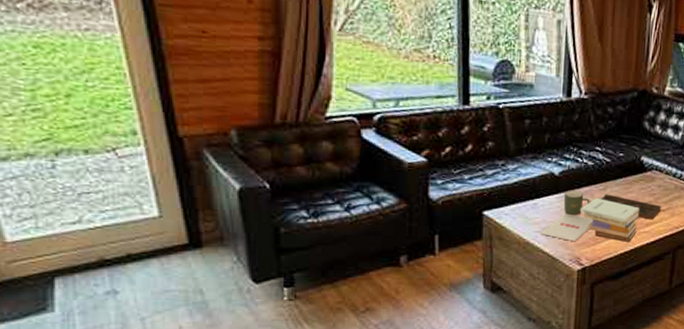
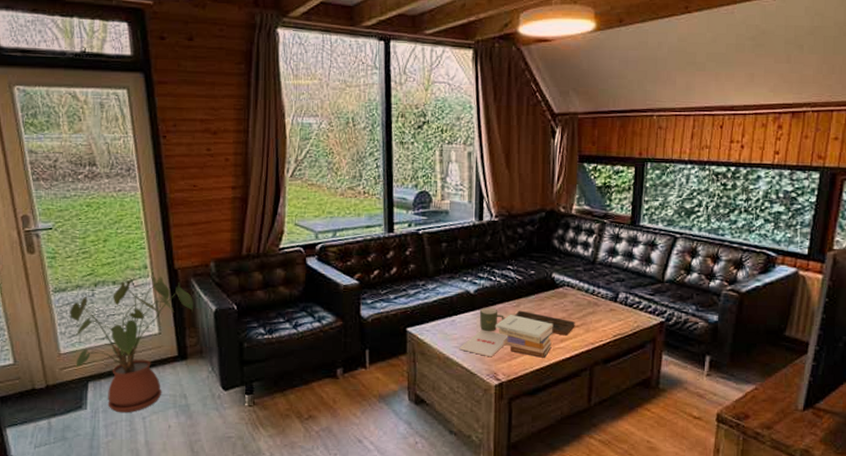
house plant: none [17,145,209,314] -> present [70,276,194,413]

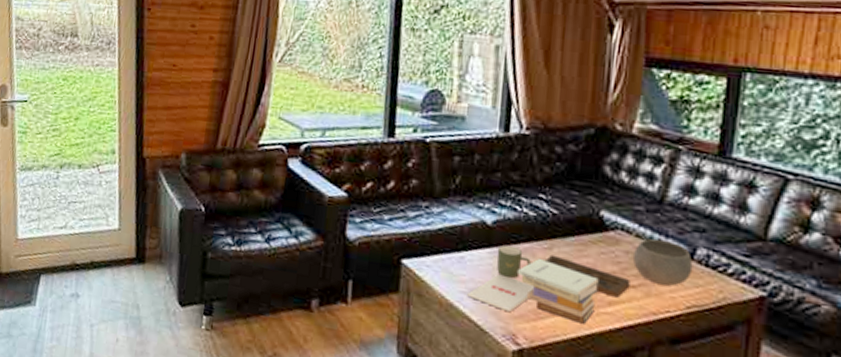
house plant: present [70,276,194,413] -> none [30,163,159,317]
bowl: none [576,289,617,322] -> present [632,238,693,286]

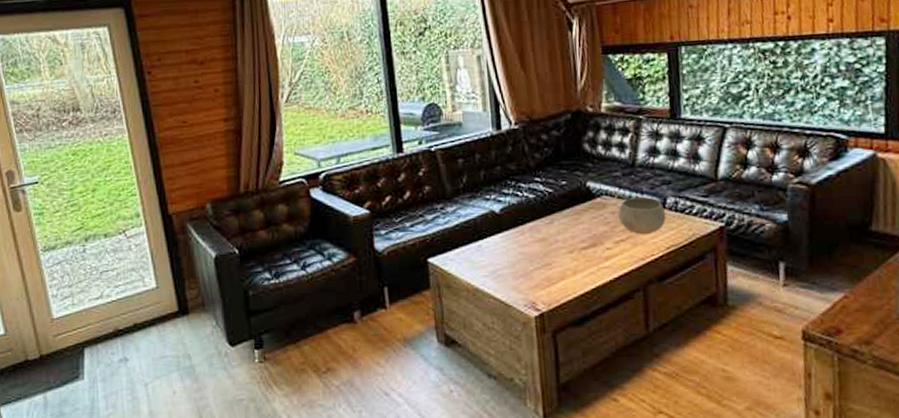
magazine: present [467,274,535,313] -> none [489,253,545,285]
mug: present [496,245,531,279] -> none [508,227,537,256]
books: present [516,258,599,324] -> none [527,232,596,281]
decorative tray: present [544,254,631,298] -> none [548,227,620,253]

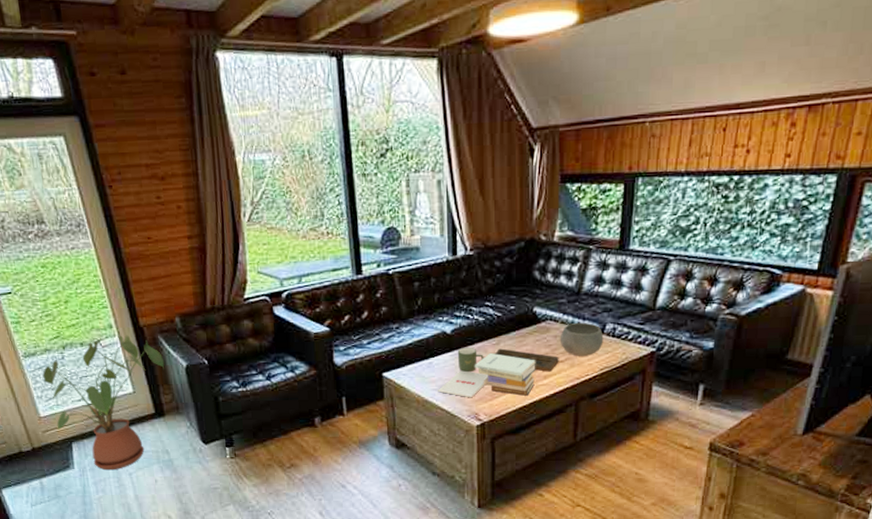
house plant: none [61,224,192,381] -> present [42,335,165,471]
magazine: none [489,253,545,285] -> present [438,370,489,398]
mug: none [508,227,537,256] -> present [457,347,484,373]
books: none [527,232,596,281] -> present [474,352,536,396]
decorative tray: none [548,227,620,253] -> present [494,348,559,372]

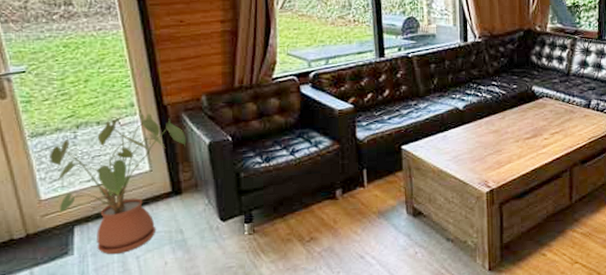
magazine: present [438,370,489,398] -> none [452,142,496,167]
mug: present [457,347,484,373] -> none [468,121,492,144]
books: present [474,352,536,396] -> none [483,125,536,164]
decorative tray: present [494,348,559,372] -> none [500,122,555,142]
bowl: present [559,322,604,356] -> none [554,99,590,128]

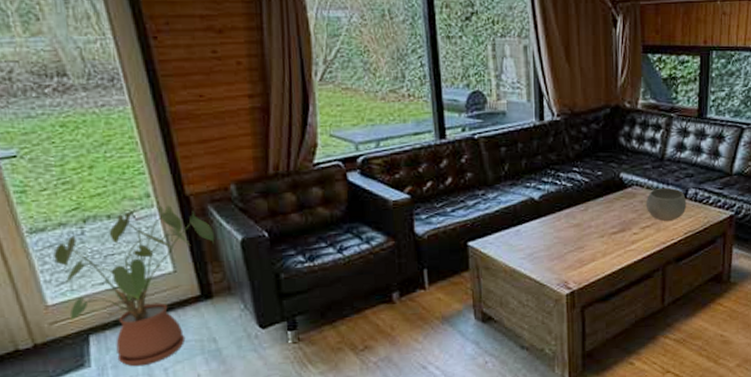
bowl: none [554,99,590,128] -> present [645,187,687,221]

